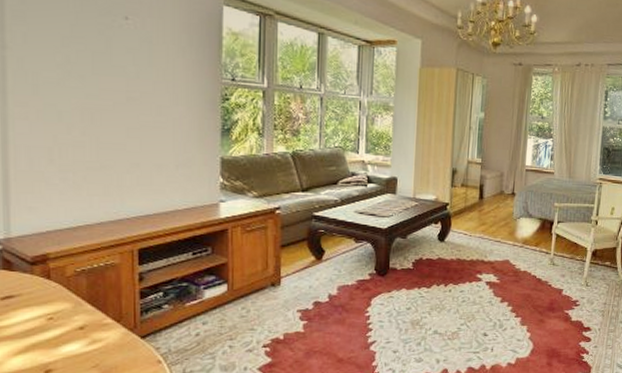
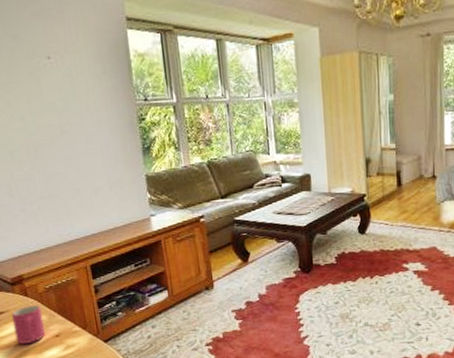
mug: none [23,289,67,337] -> present [11,305,46,345]

